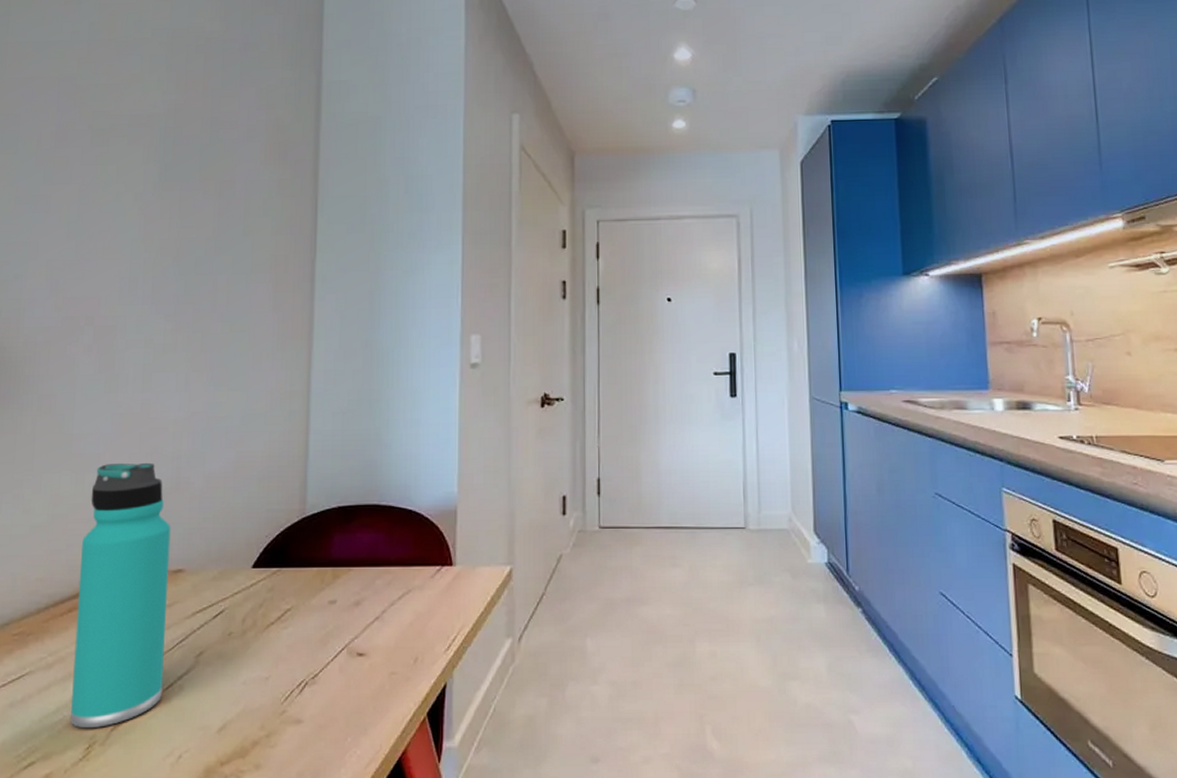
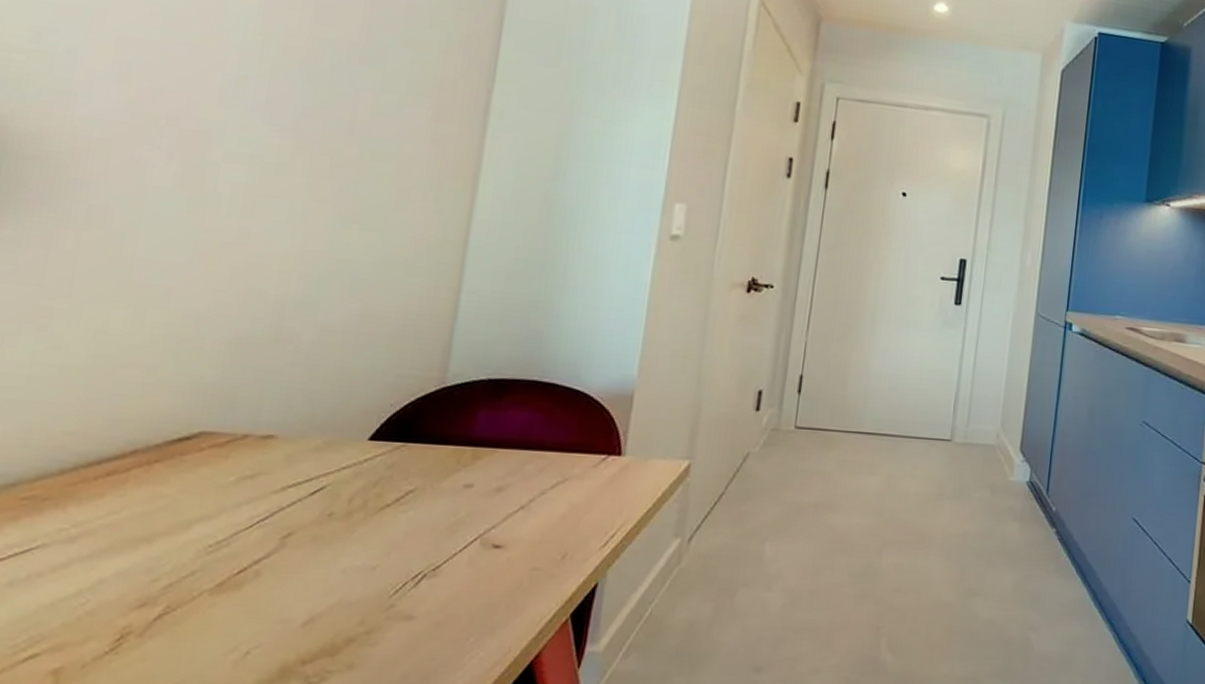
thermos bottle: present [70,462,171,729] -> none [96,300,264,617]

